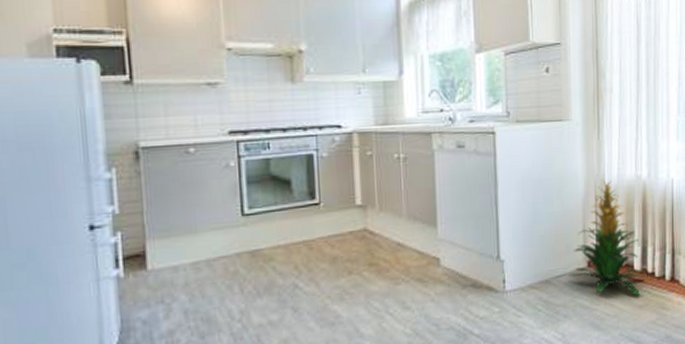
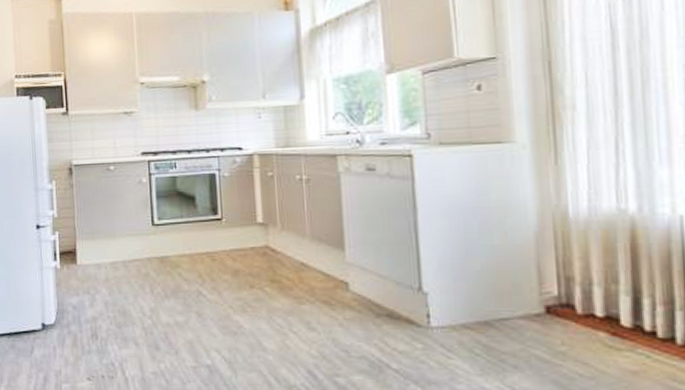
indoor plant: present [570,179,643,297] -> none [519,211,636,359]

